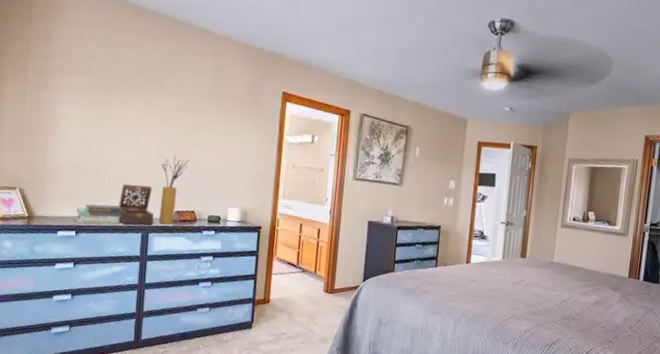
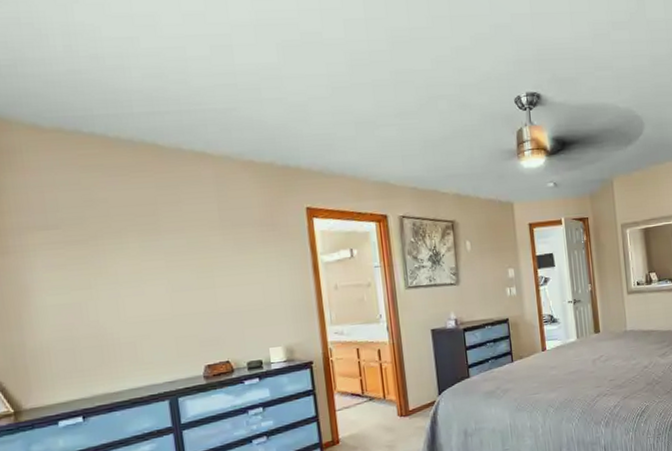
books: present [73,204,123,225] -> none [75,375,140,407]
jewelry box: present [119,184,154,226] -> none [132,343,181,396]
vase: present [159,155,189,225] -> none [178,302,211,384]

